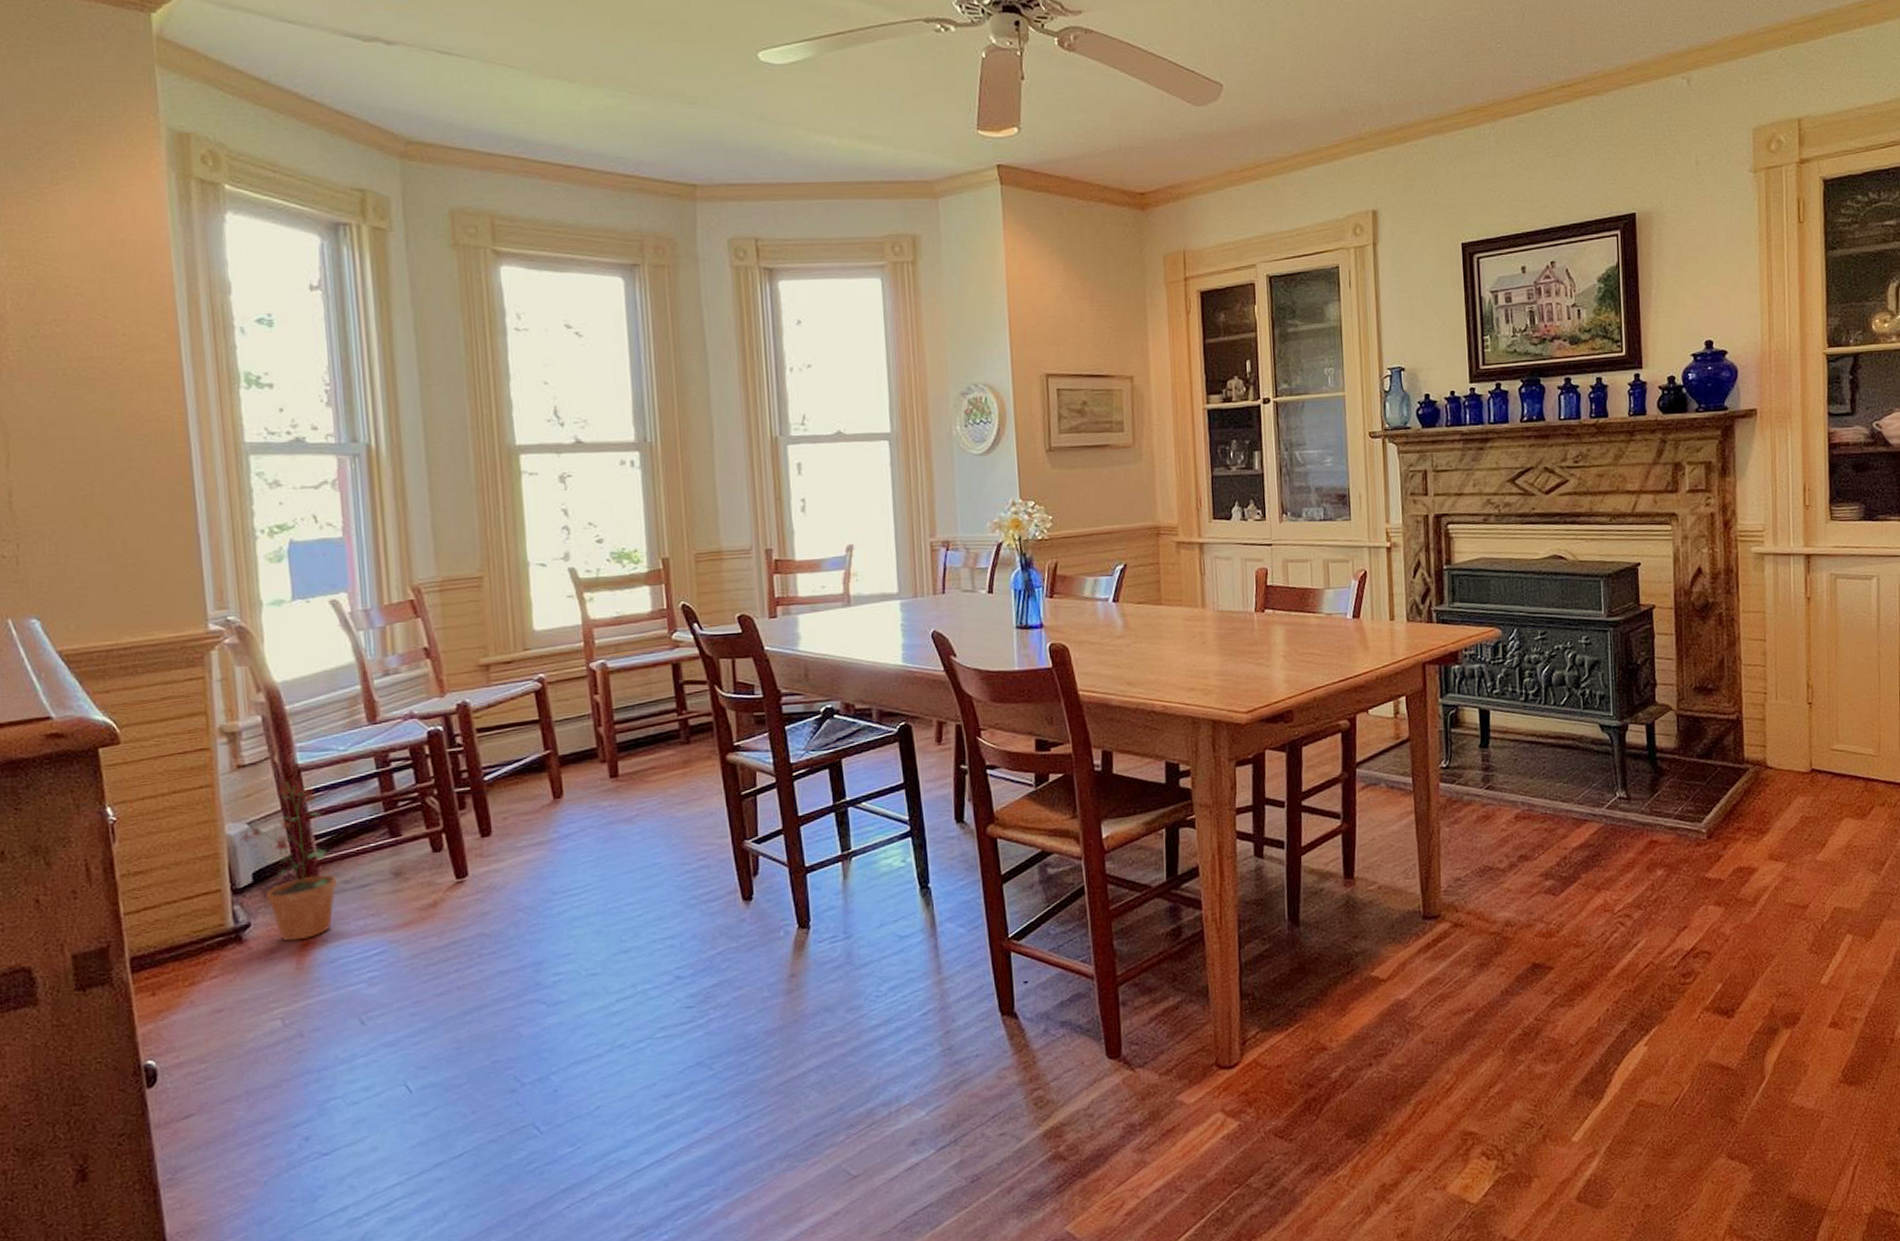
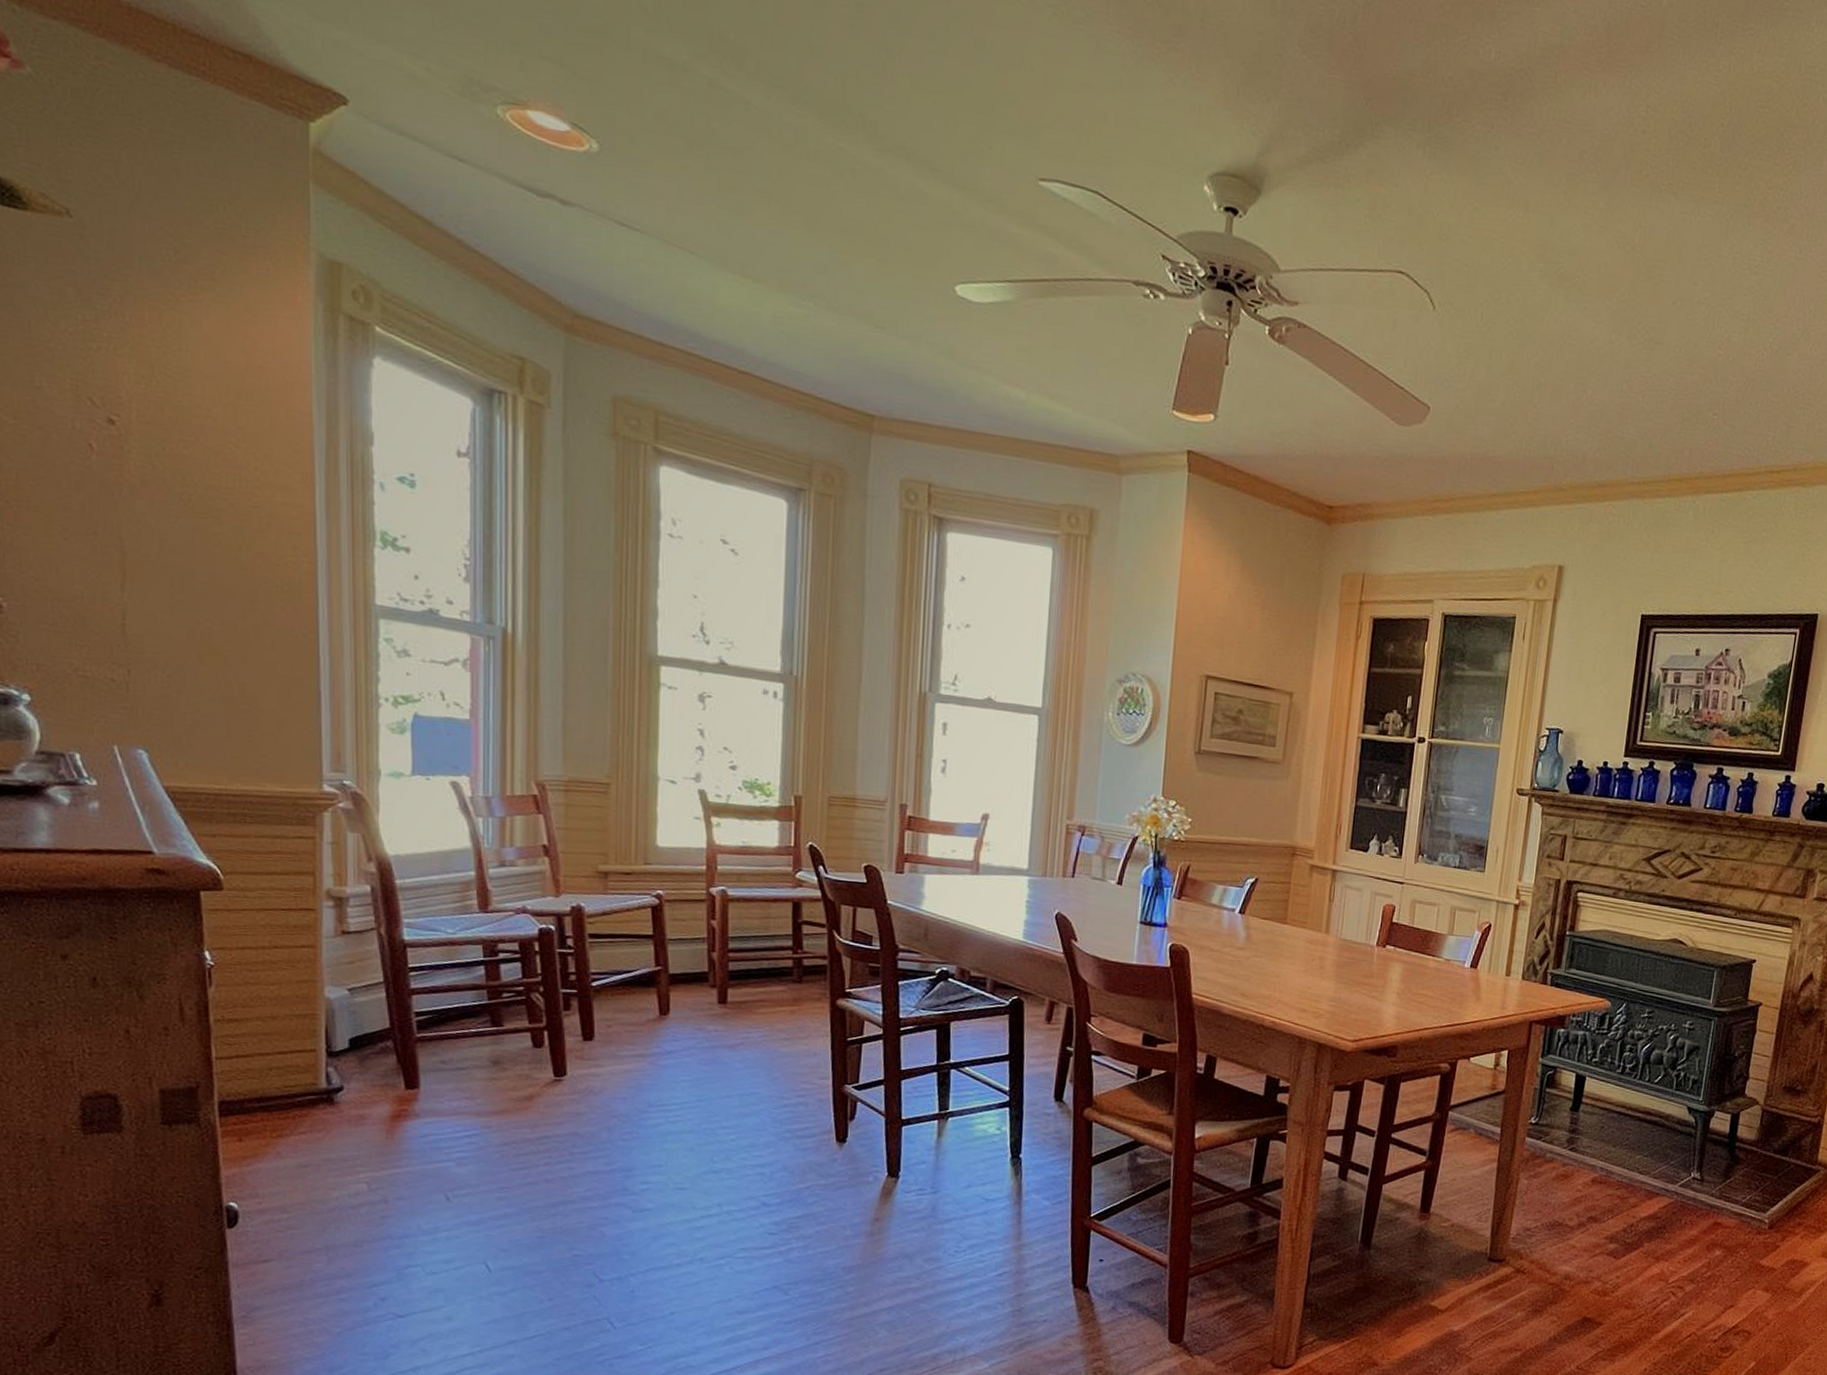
potted plant: present [239,780,337,942] -> none [338,954,434,1111]

